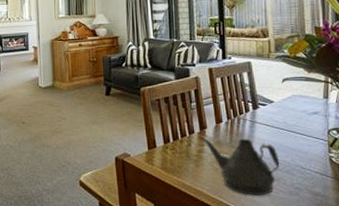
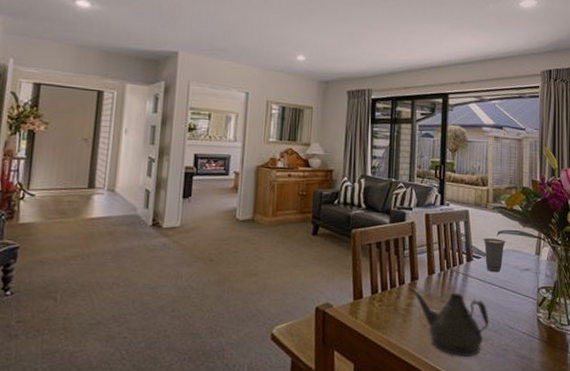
cup: none [268,86,292,118] -> present [483,238,507,273]

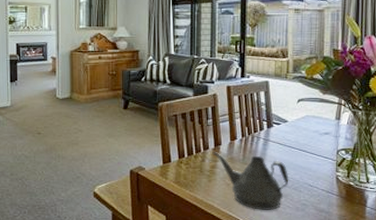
cup: present [483,238,507,273] -> none [283,106,307,137]

